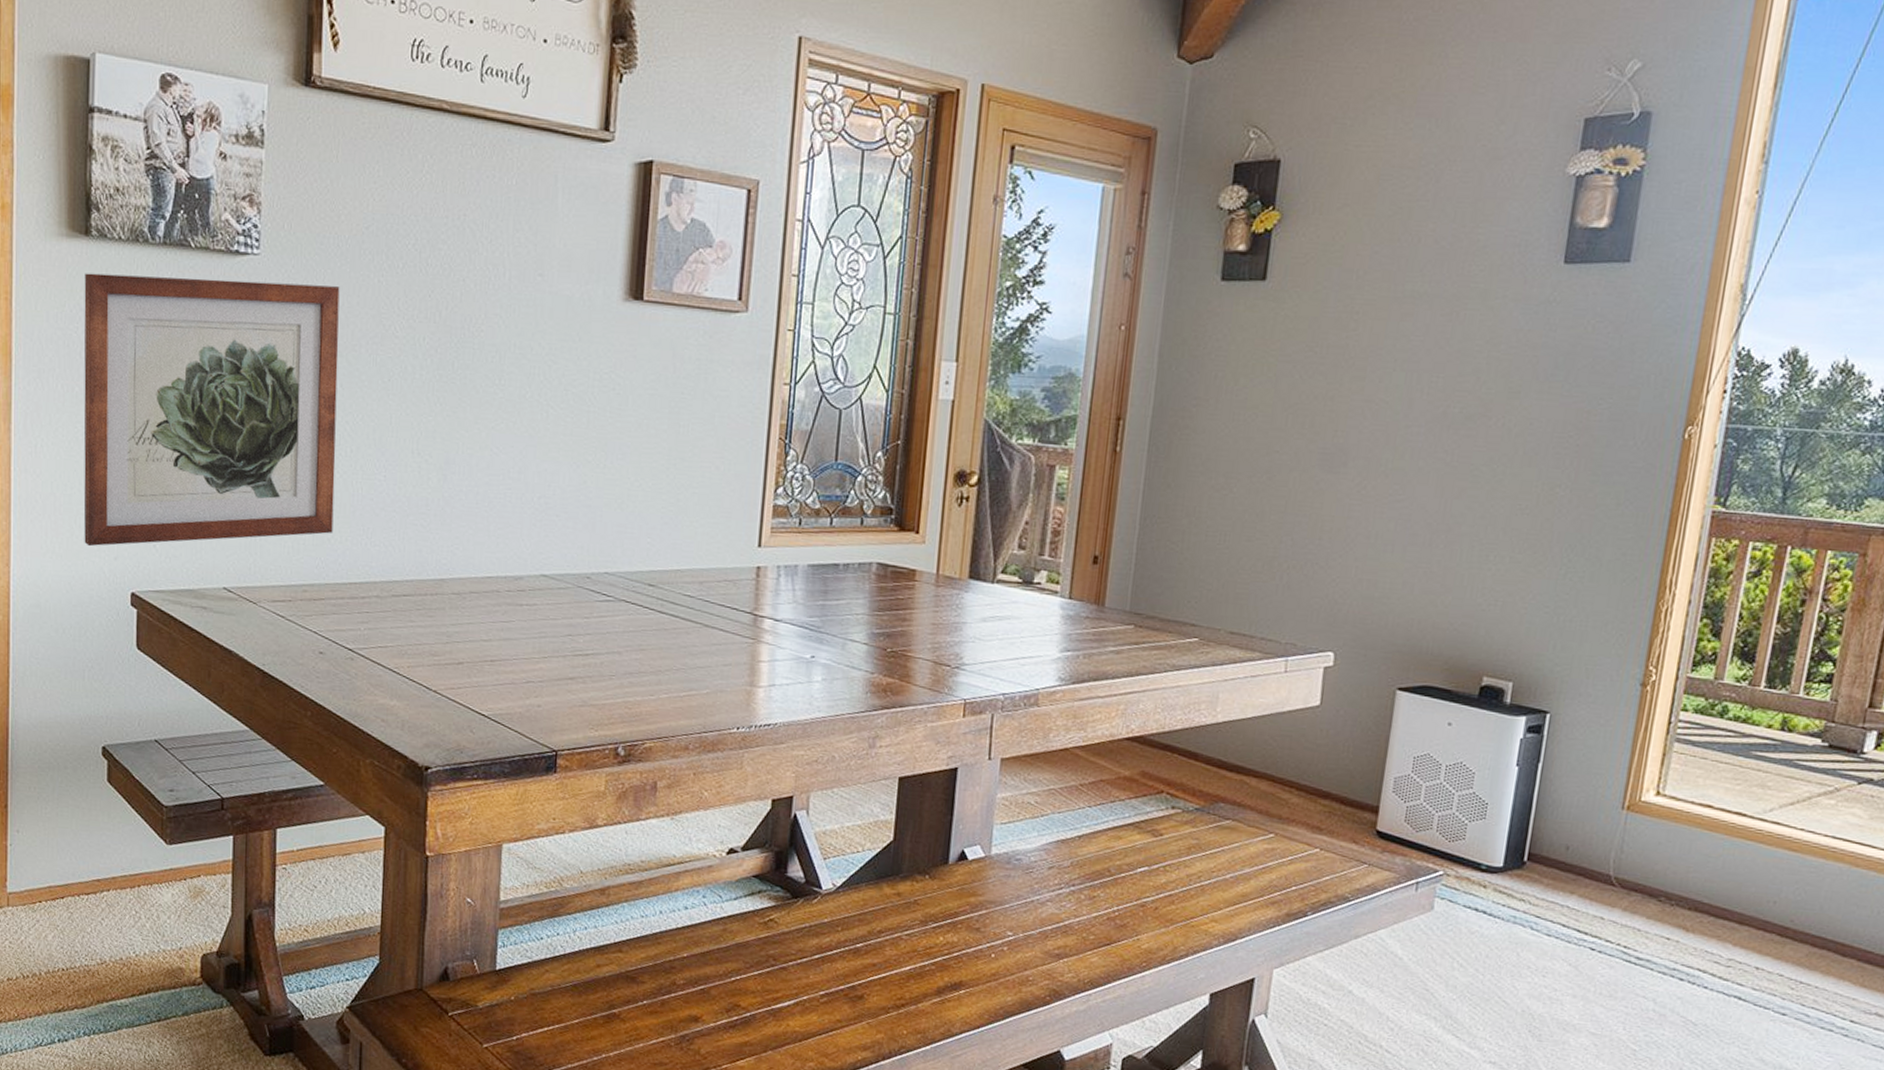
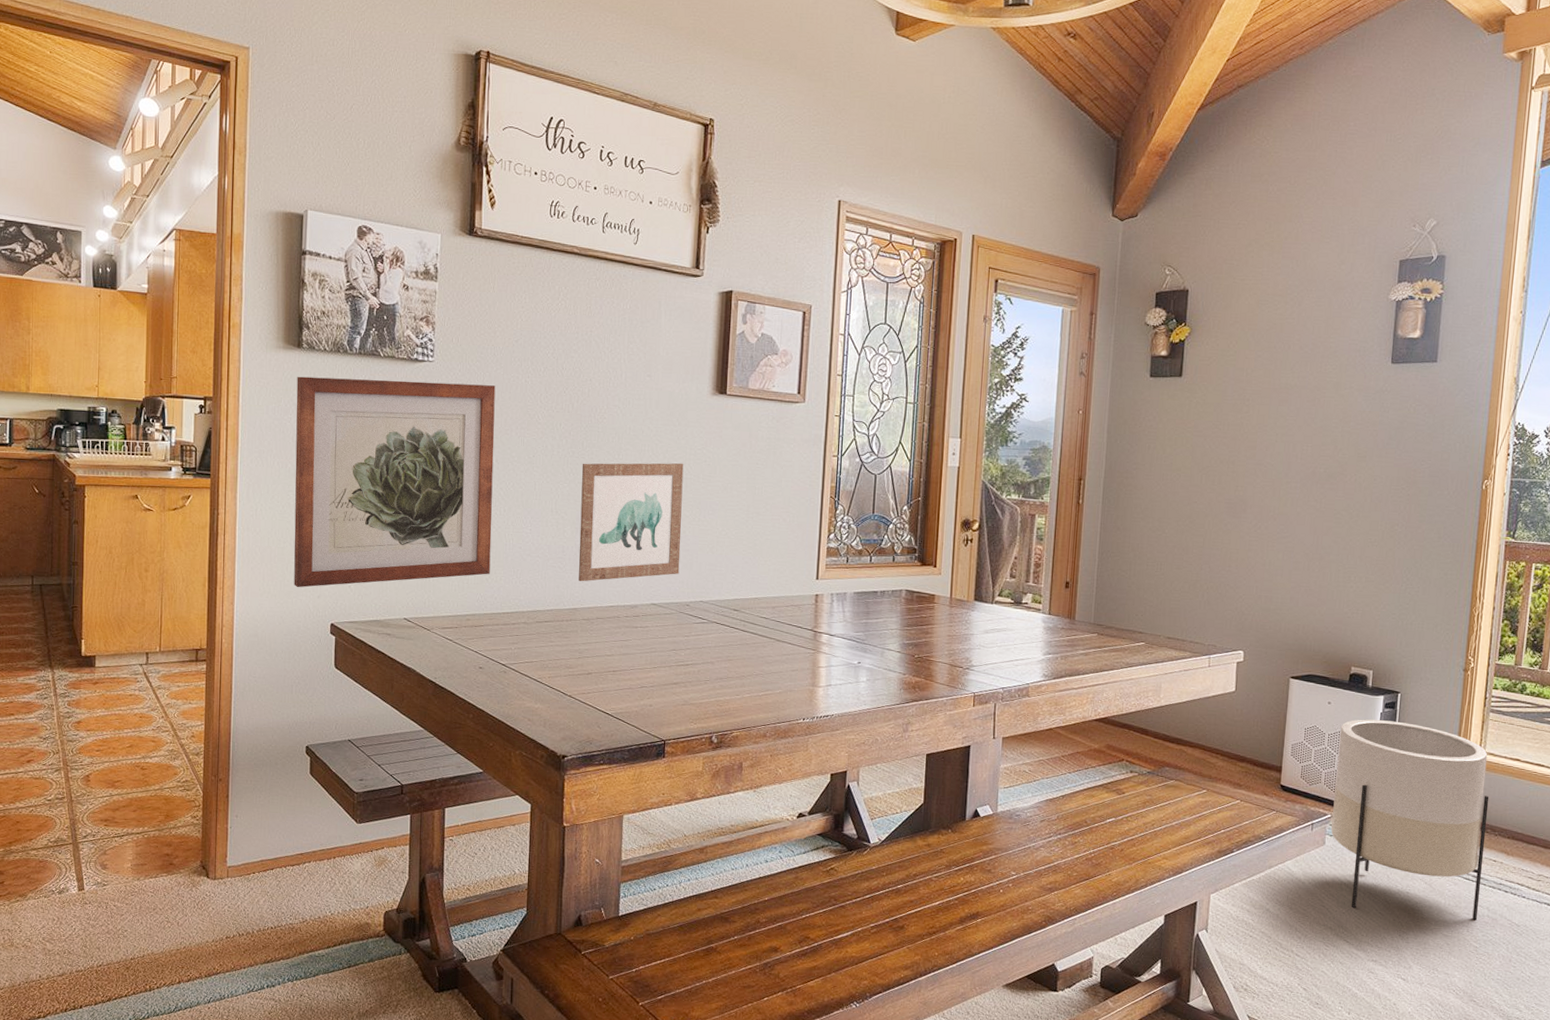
wall art: none [446,390,586,545] -> present [578,463,684,582]
planter: none [1442,746,1668,1016] -> present [1331,719,1489,921]

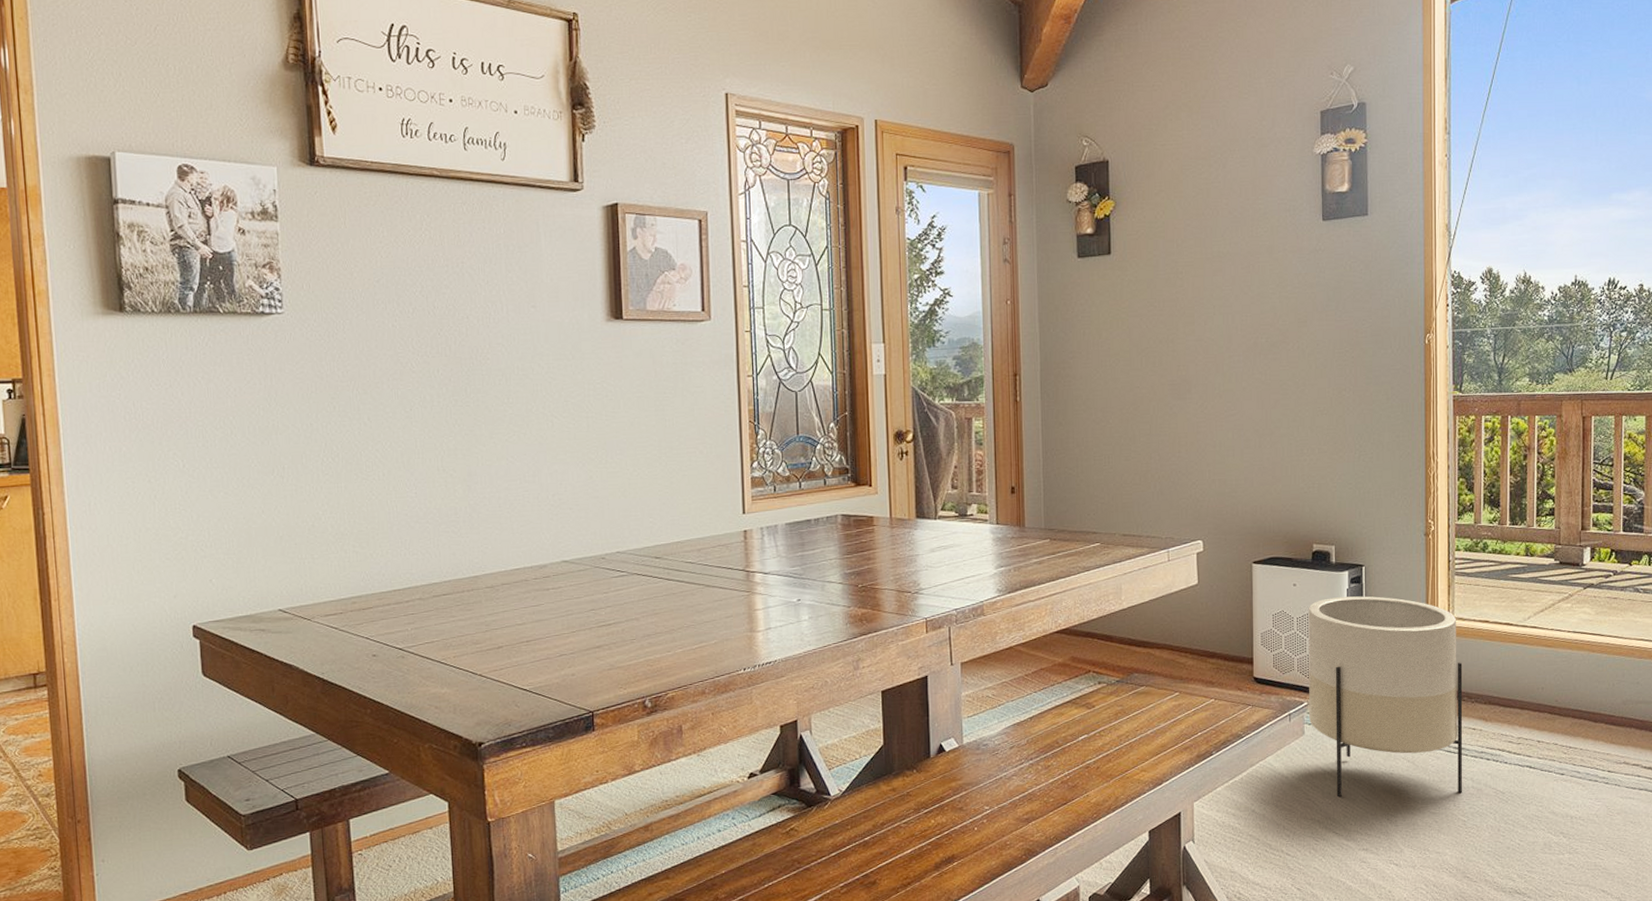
wall art: present [294,376,496,588] -> none [122,334,374,589]
wall art: present [578,463,684,582] -> none [467,400,590,546]

